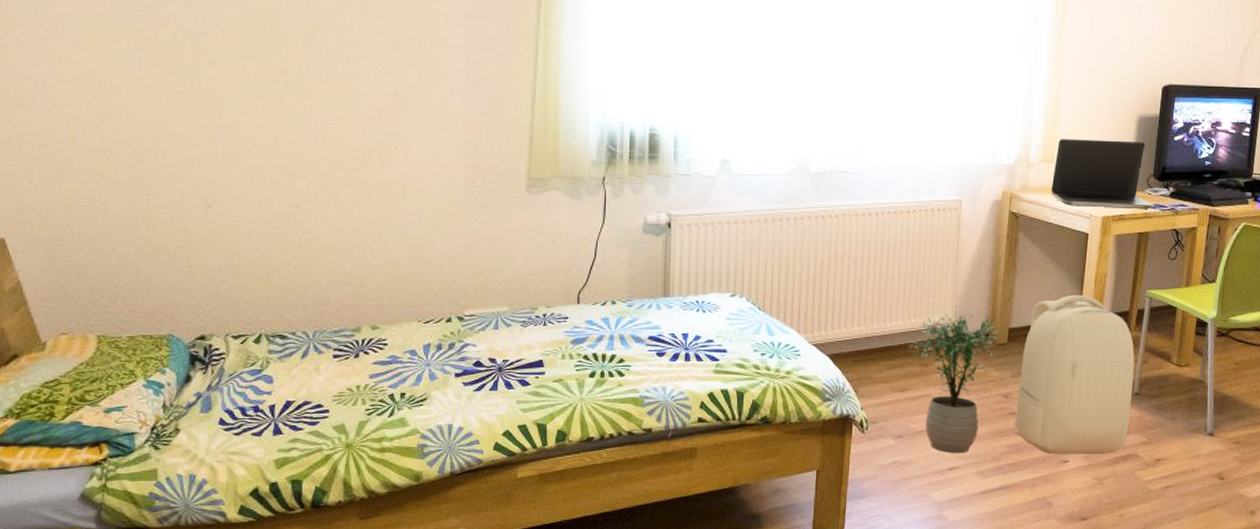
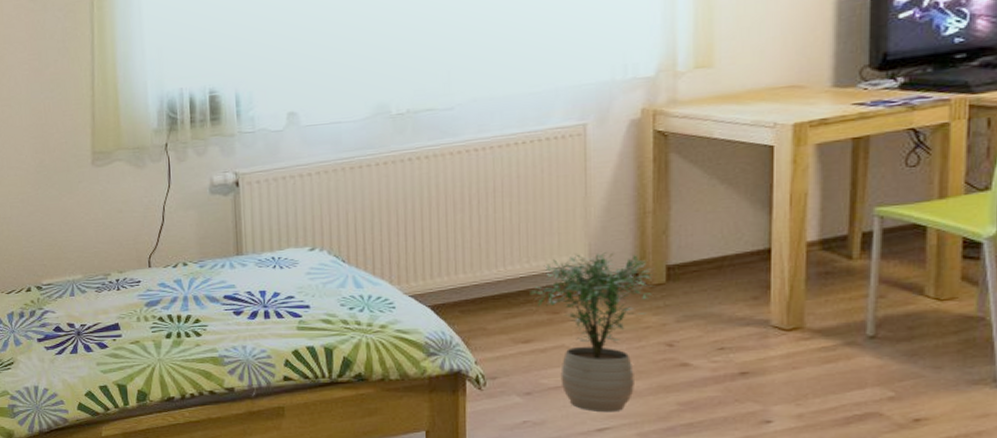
backpack: present [1014,294,1135,454] -> none [685,219,865,413]
laptop computer: present [1051,139,1155,209] -> none [712,27,876,115]

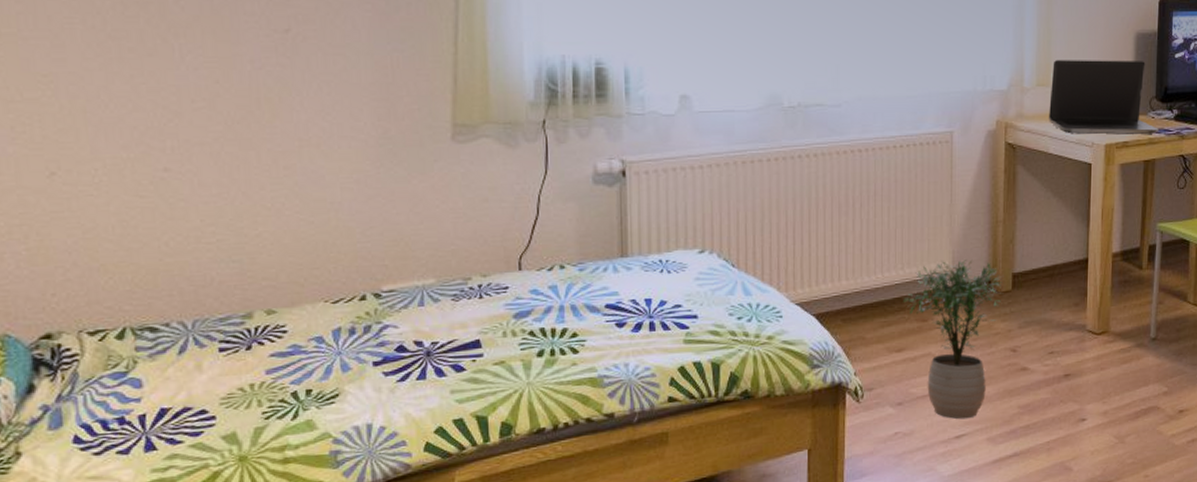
laptop computer: none [712,27,876,115] -> present [1049,60,1160,134]

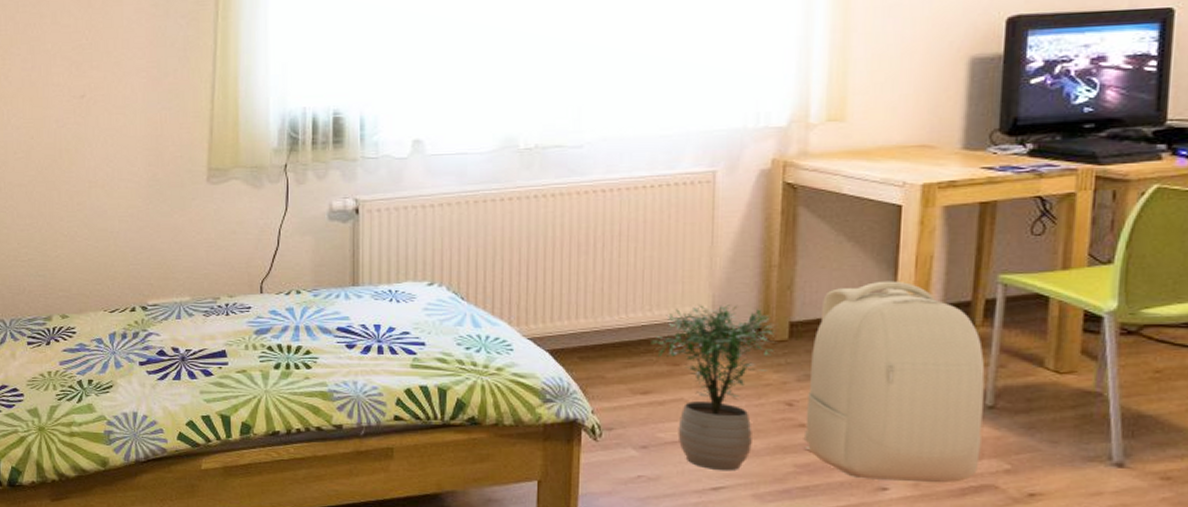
backpack: none [1024,231,1150,413] -> present [803,280,985,482]
laptop computer: present [1049,60,1160,134] -> none [843,89,1005,173]

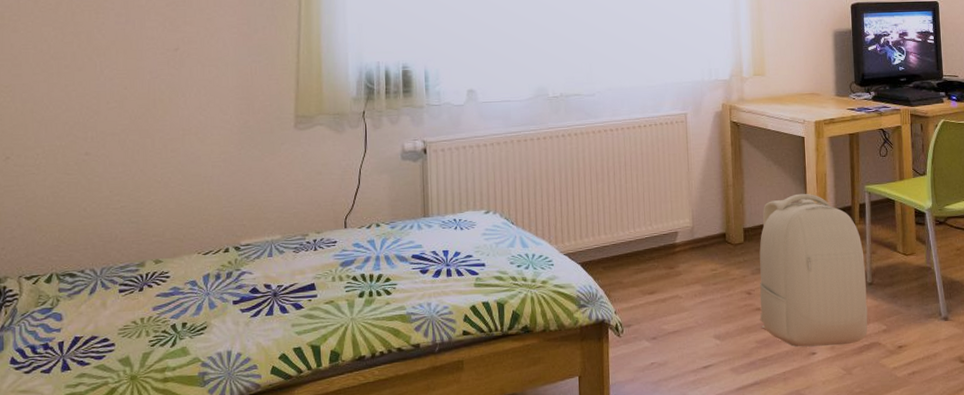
potted plant: present [651,305,778,471] -> none [653,217,737,352]

